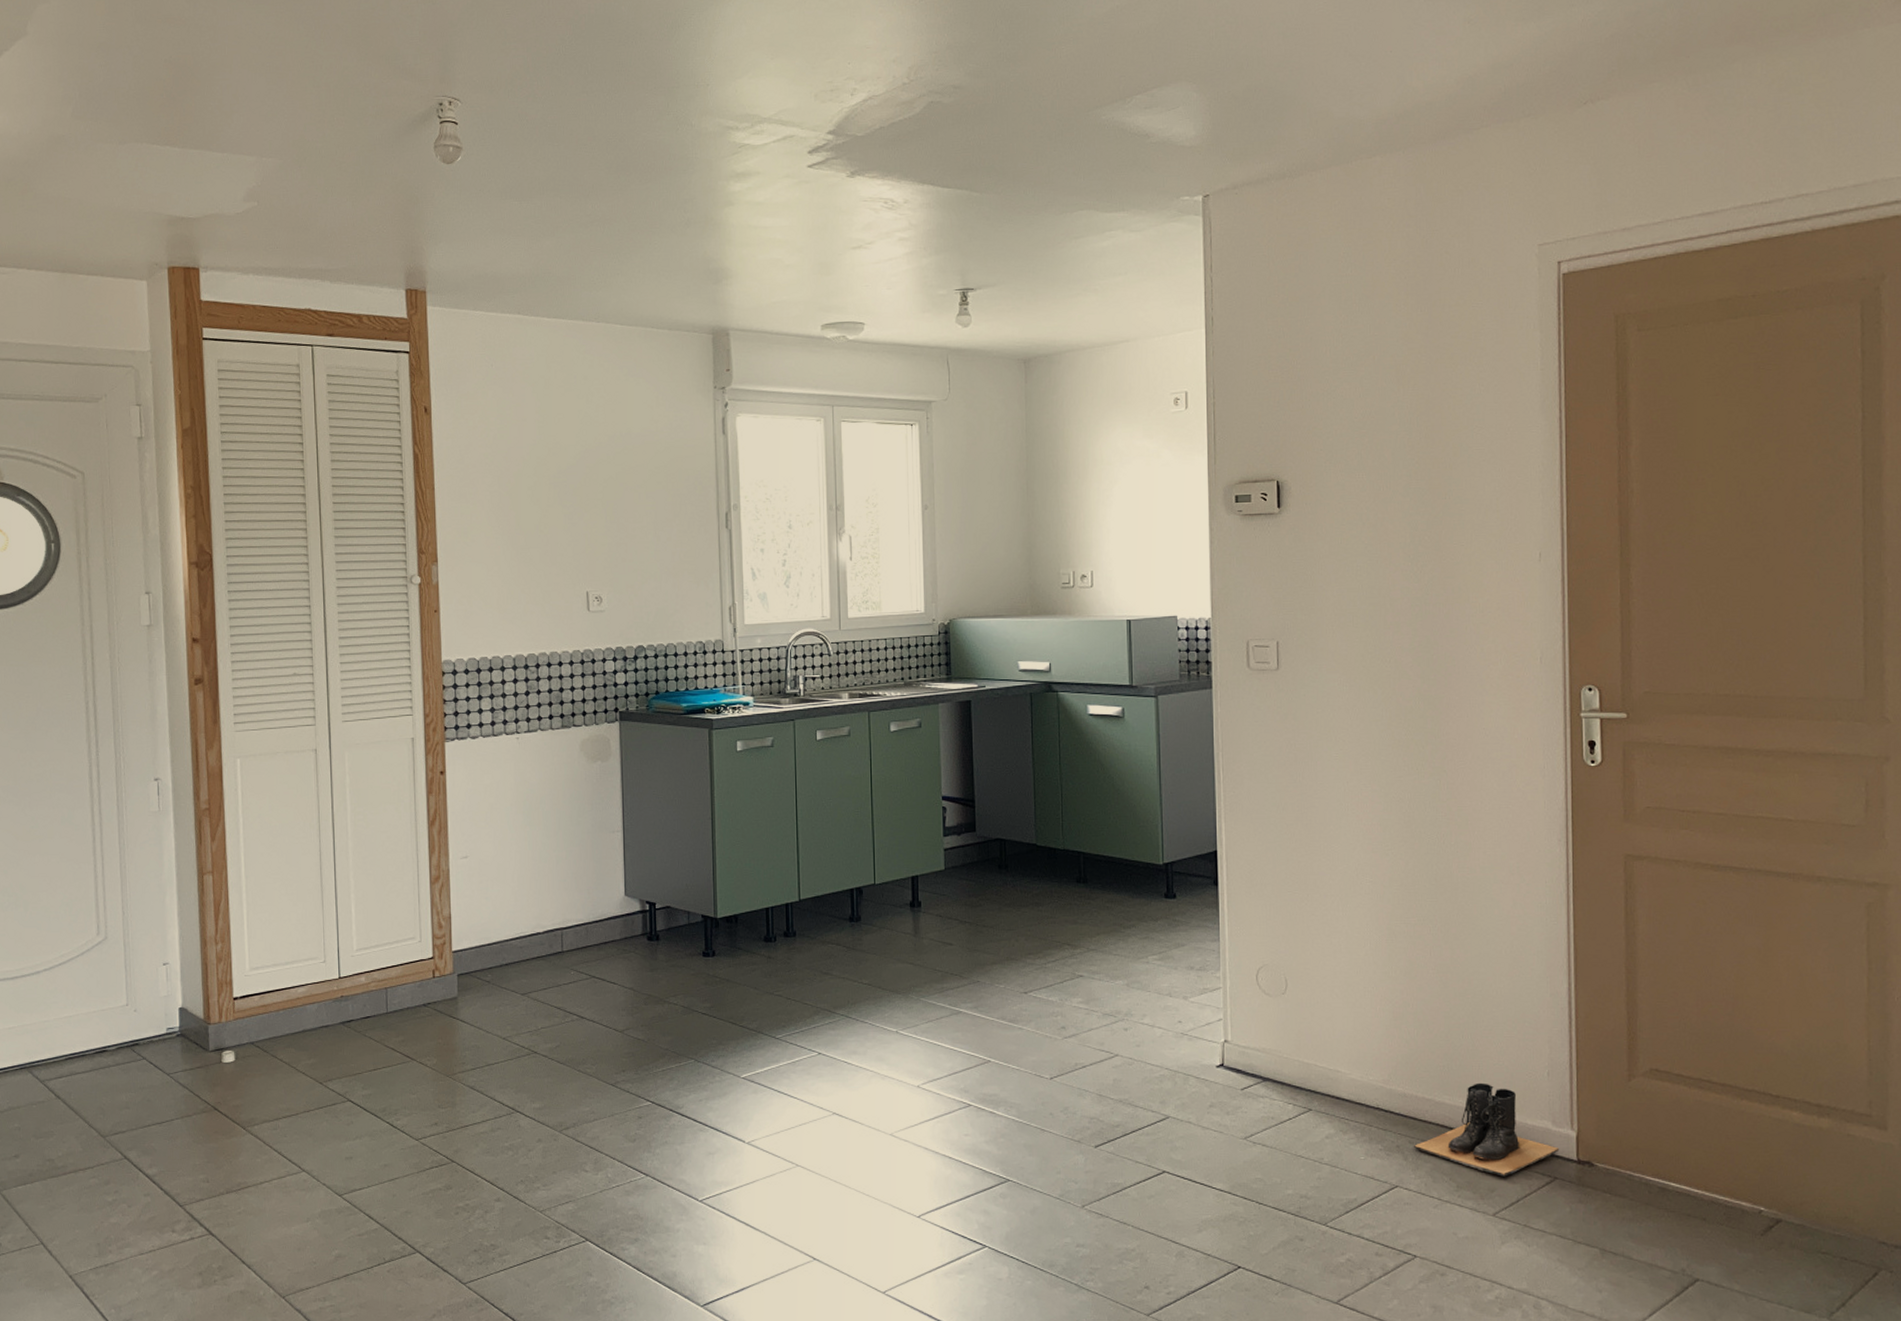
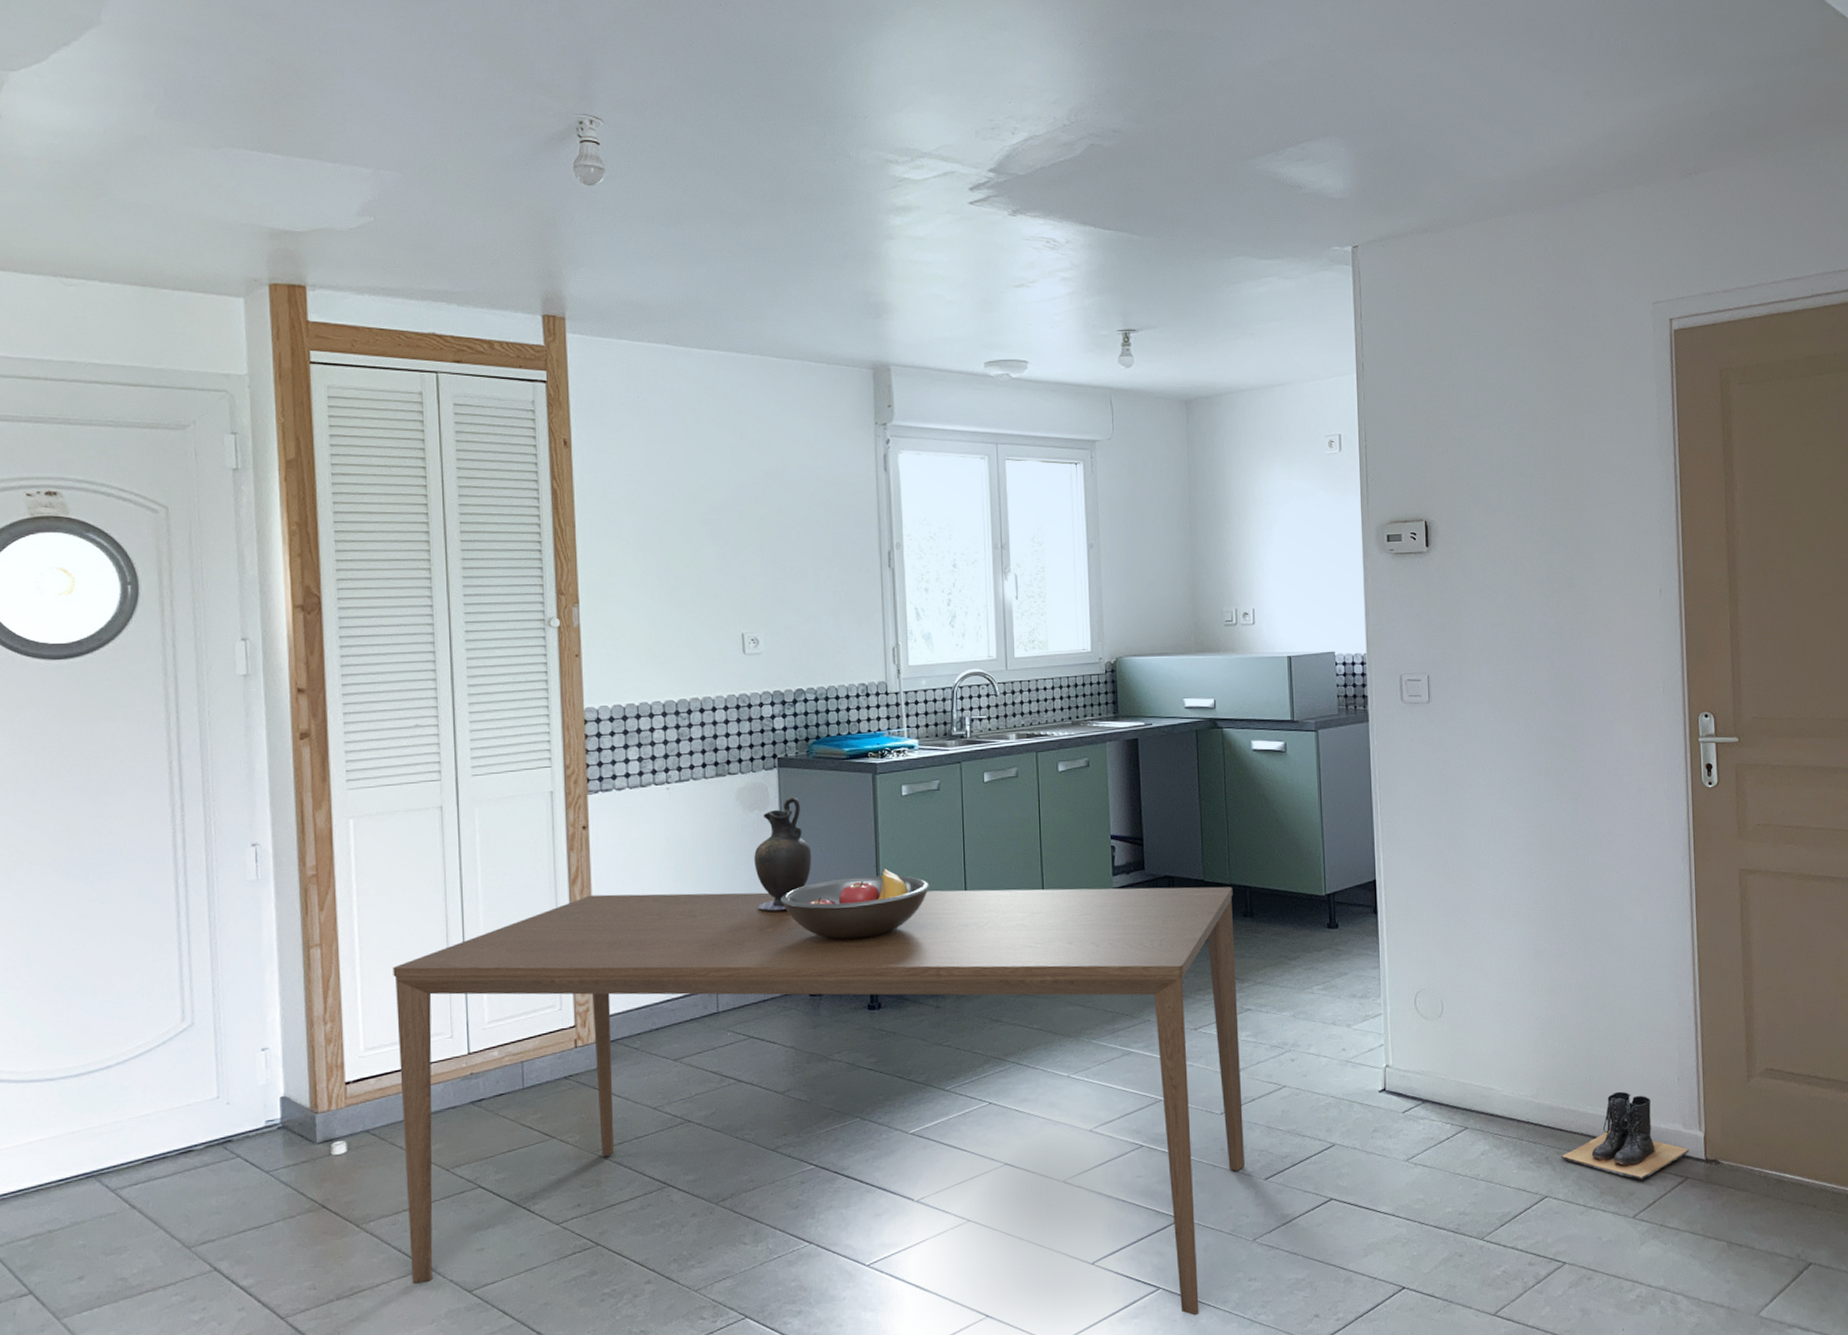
dining table: none [274,836,1074,1276] -> present [393,886,1245,1316]
pitcher: none [597,749,651,859] -> present [754,797,812,912]
fruit bowl: none [621,820,763,888] -> present [781,867,930,940]

